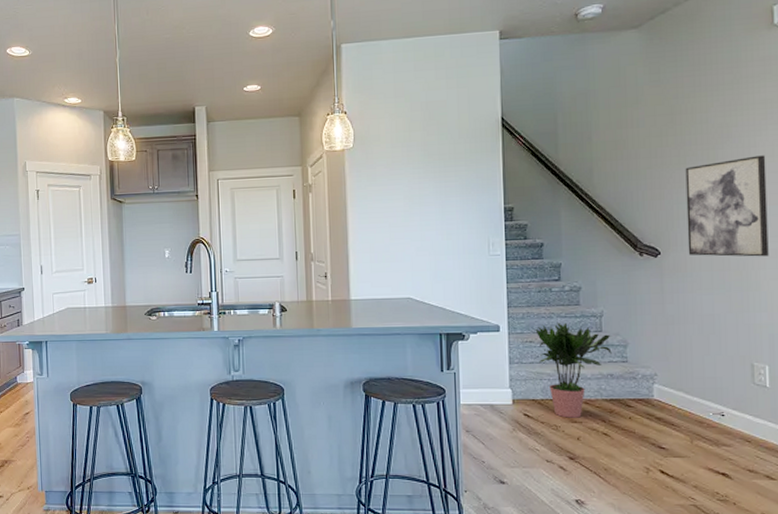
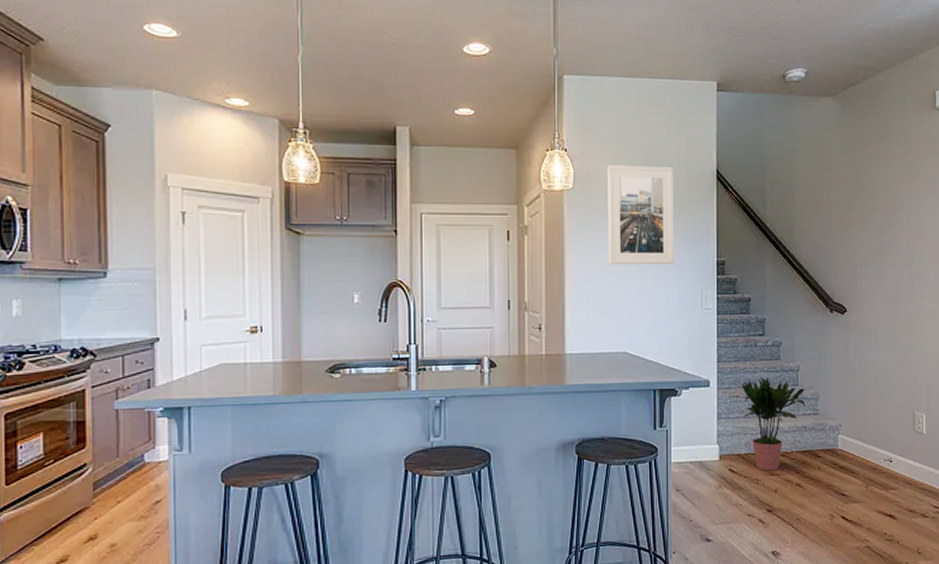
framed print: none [386,118,459,216] -> present [607,165,675,265]
wall art: present [685,155,769,257] -> none [868,224,928,316]

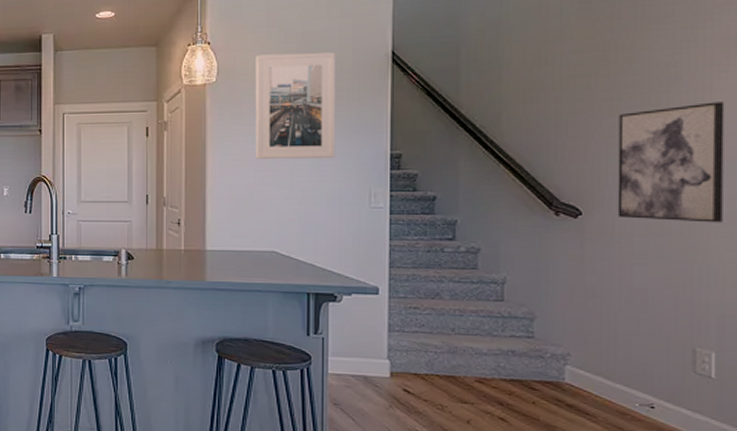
potted plant: present [741,377,806,471] -> none [422,288,515,398]
wall art: none [868,224,928,316] -> present [617,102,725,223]

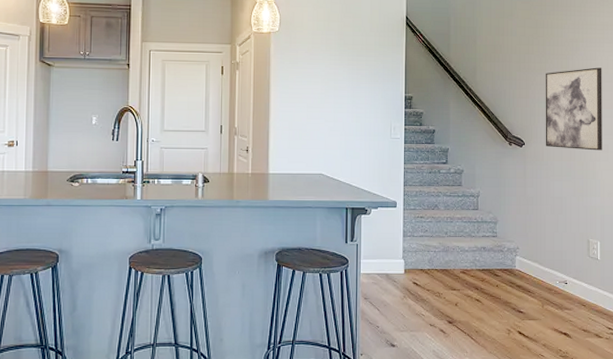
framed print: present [255,51,336,160] -> none [308,11,368,99]

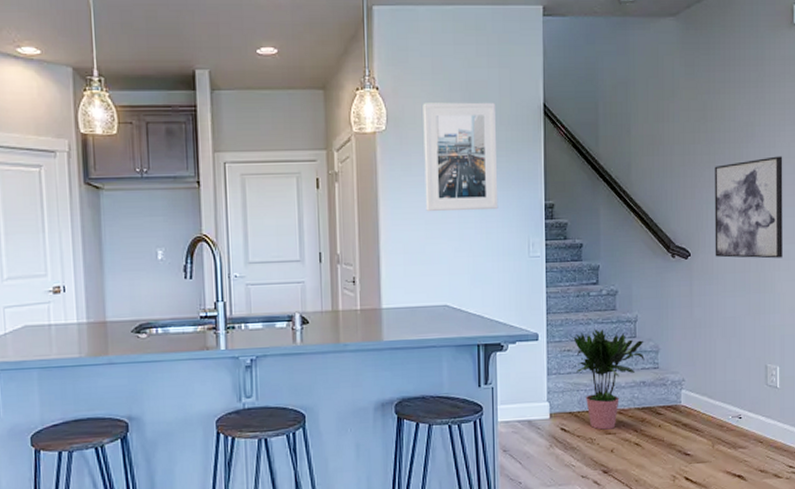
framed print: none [308,11,368,99] -> present [423,102,499,212]
potted plant: none [426,201,485,286] -> present [573,329,645,430]

